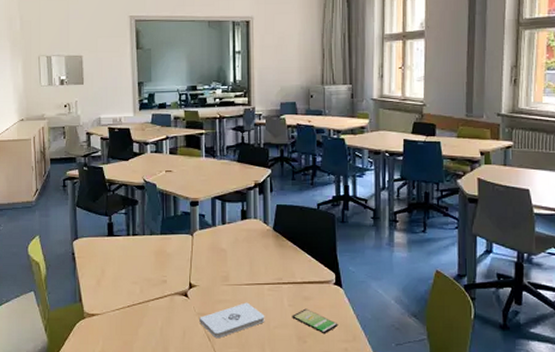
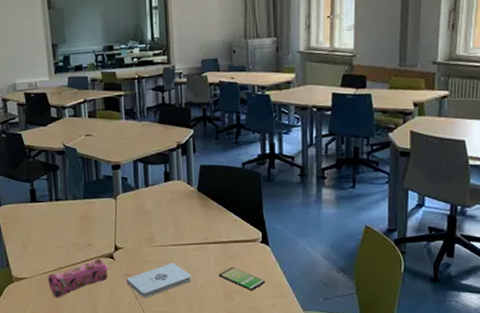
pencil case: none [120,296,182,336] -> present [48,259,108,298]

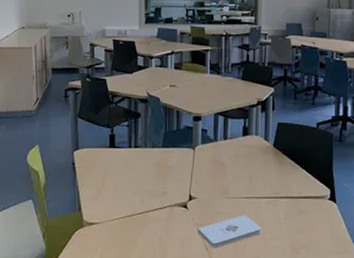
pencil case: present [48,259,108,298] -> none [119,207,181,244]
smartphone: present [218,267,266,291] -> none [287,221,331,246]

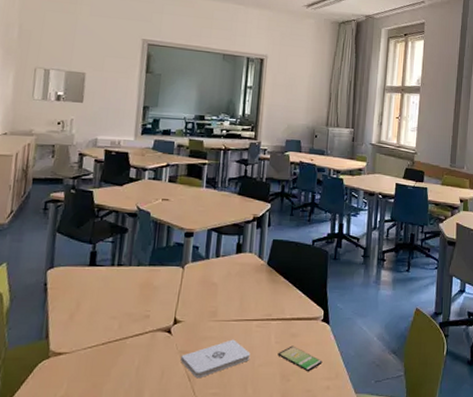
smartphone: none [287,221,331,246] -> present [278,345,323,372]

